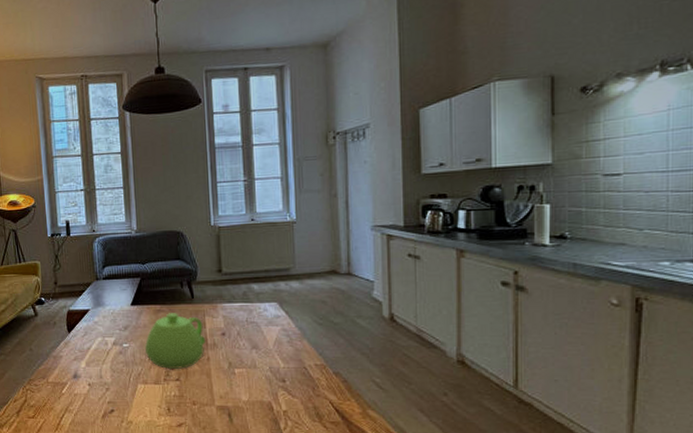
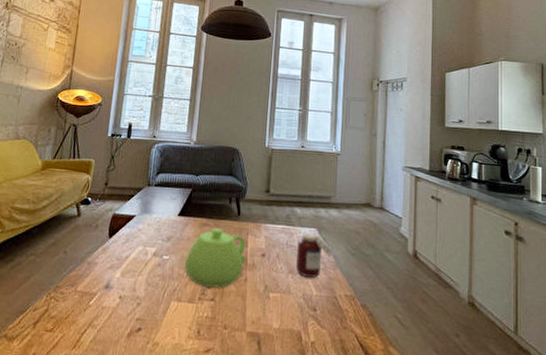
jar: none [258,307,297,351] -> present [296,232,333,278]

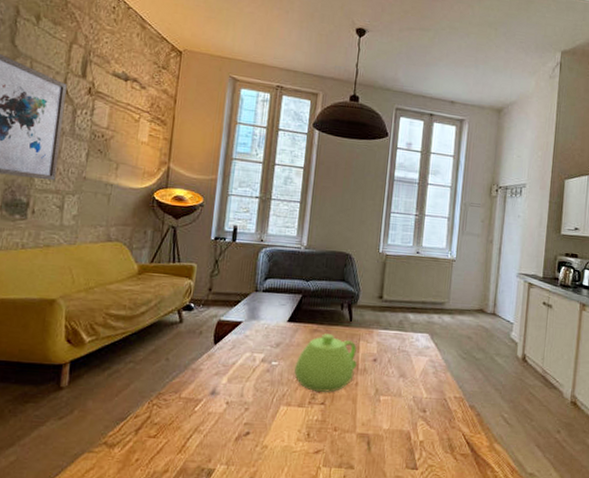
jar: present [296,232,333,278] -> none [407,337,444,381]

